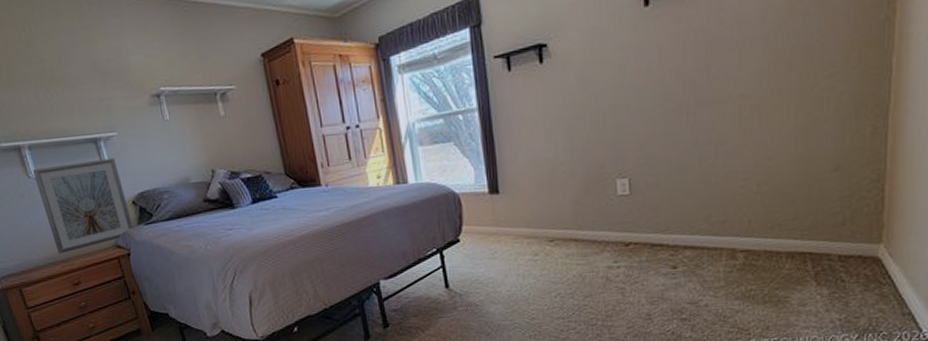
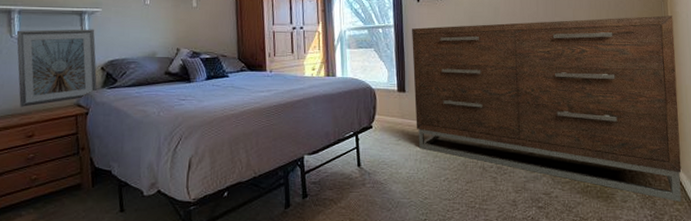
dresser: none [503,40,902,301] -> present [412,15,682,202]

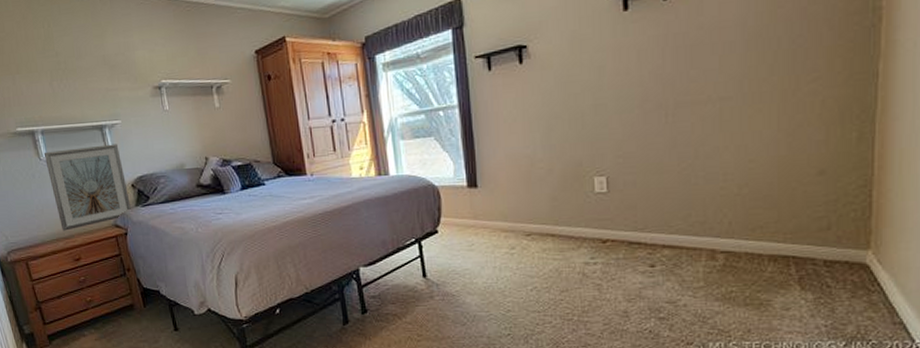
dresser: present [412,15,682,202] -> none [483,47,889,308]

